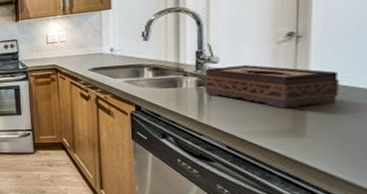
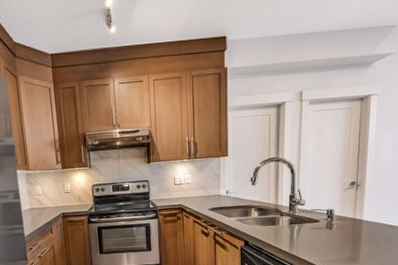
tissue box: present [204,64,340,109] -> none [295,206,381,242]

